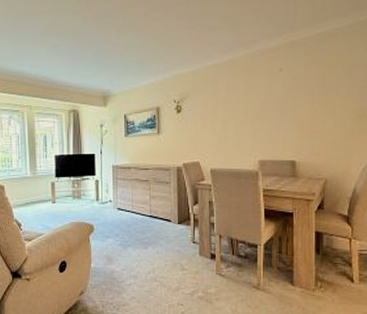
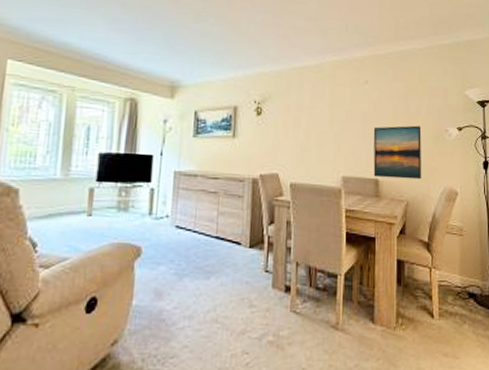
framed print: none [289,106,342,159] -> present [373,125,422,180]

